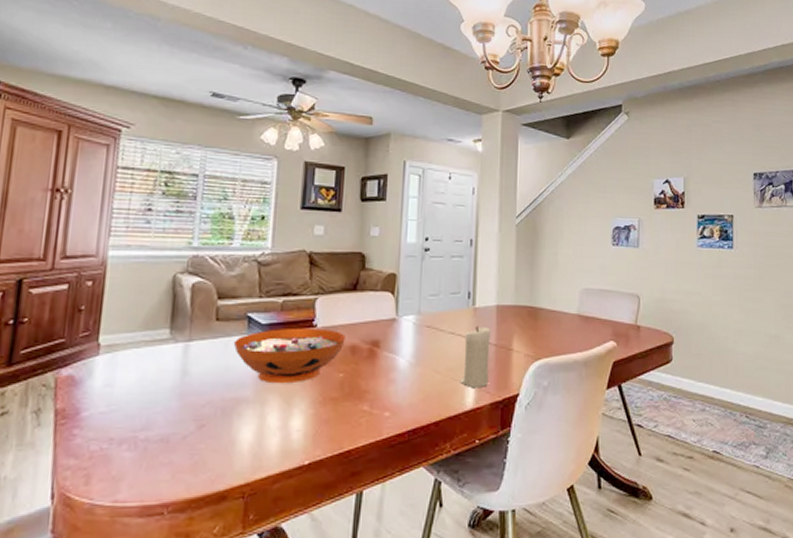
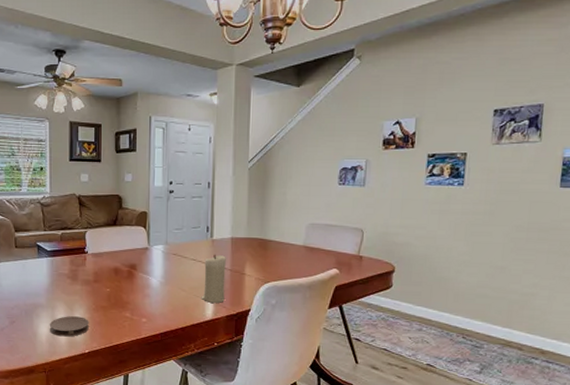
decorative bowl: present [233,327,345,384] -> none [28,253,110,295]
coaster: none [254,413,312,444] -> present [49,316,89,337]

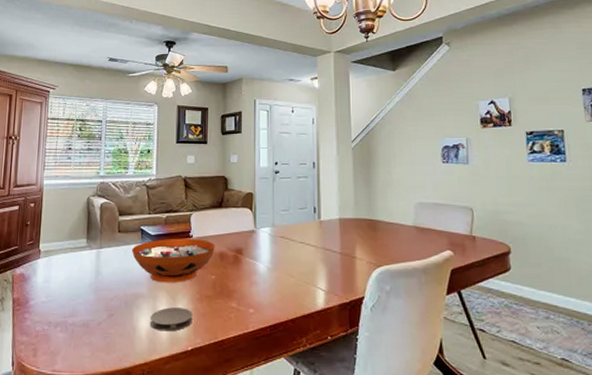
decorative bowl: none [28,253,110,295] -> present [131,238,215,283]
candle: present [201,254,226,303] -> none [311,236,336,290]

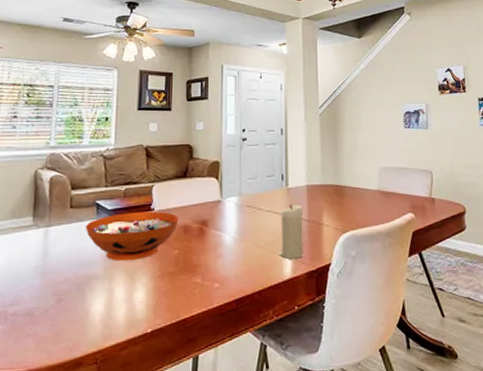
coaster: present [149,307,193,332] -> none [104,287,153,314]
candle: none [311,236,336,290] -> present [278,204,303,259]

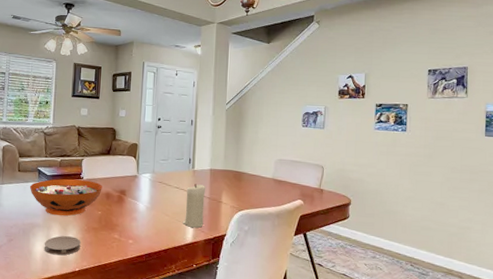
coaster: none [104,287,153,314] -> present [44,236,81,256]

